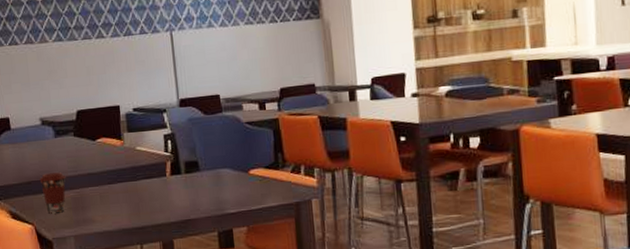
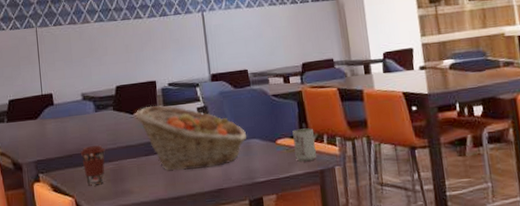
fruit basket: none [97,131,218,200] -> present [135,105,247,171]
cup: none [267,158,292,193] -> present [292,128,316,161]

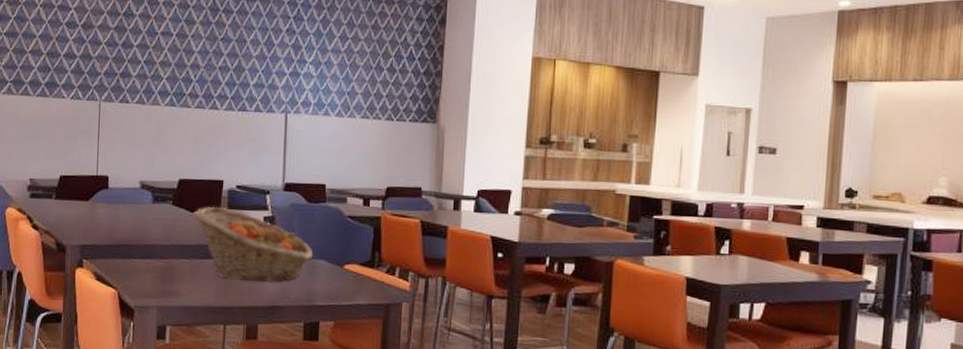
coffee cup: present [80,145,106,186] -> none [130,239,158,281]
cup: present [292,128,316,161] -> none [362,257,386,292]

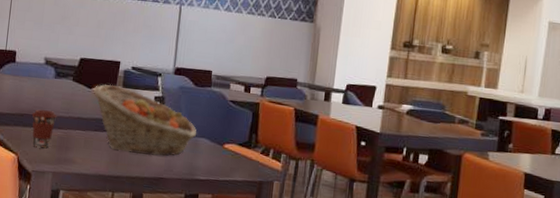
coffee cup: none [130,239,158,281] -> present [32,109,57,149]

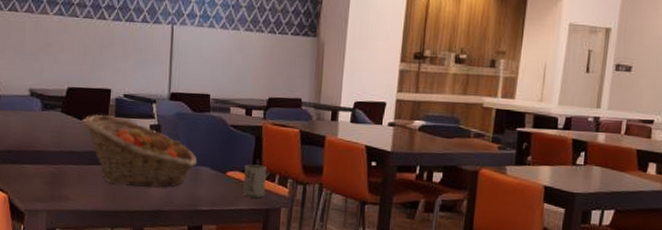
coffee cup: present [32,109,57,149] -> none [20,145,47,186]
cup: none [239,138,262,170] -> present [243,164,266,198]

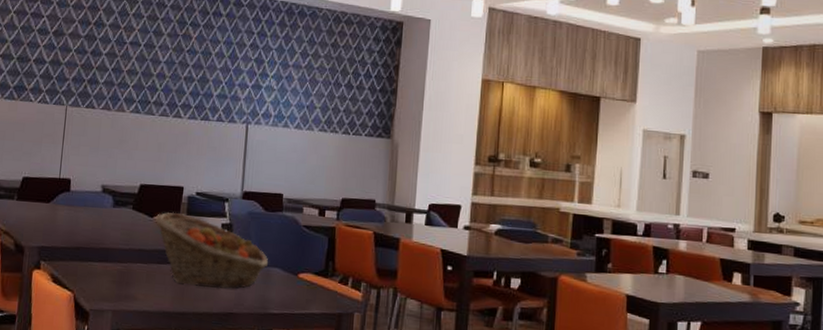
cup: present [243,164,266,198] -> none [315,266,339,302]

